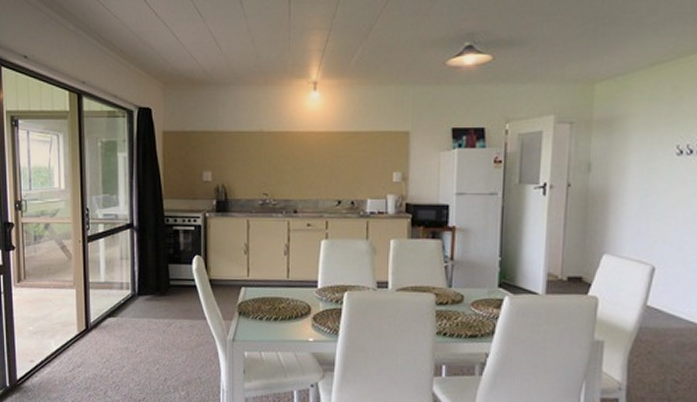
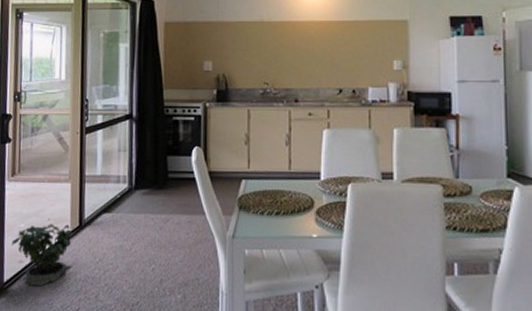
potted plant: none [22,321,81,384] -> present [11,218,73,287]

